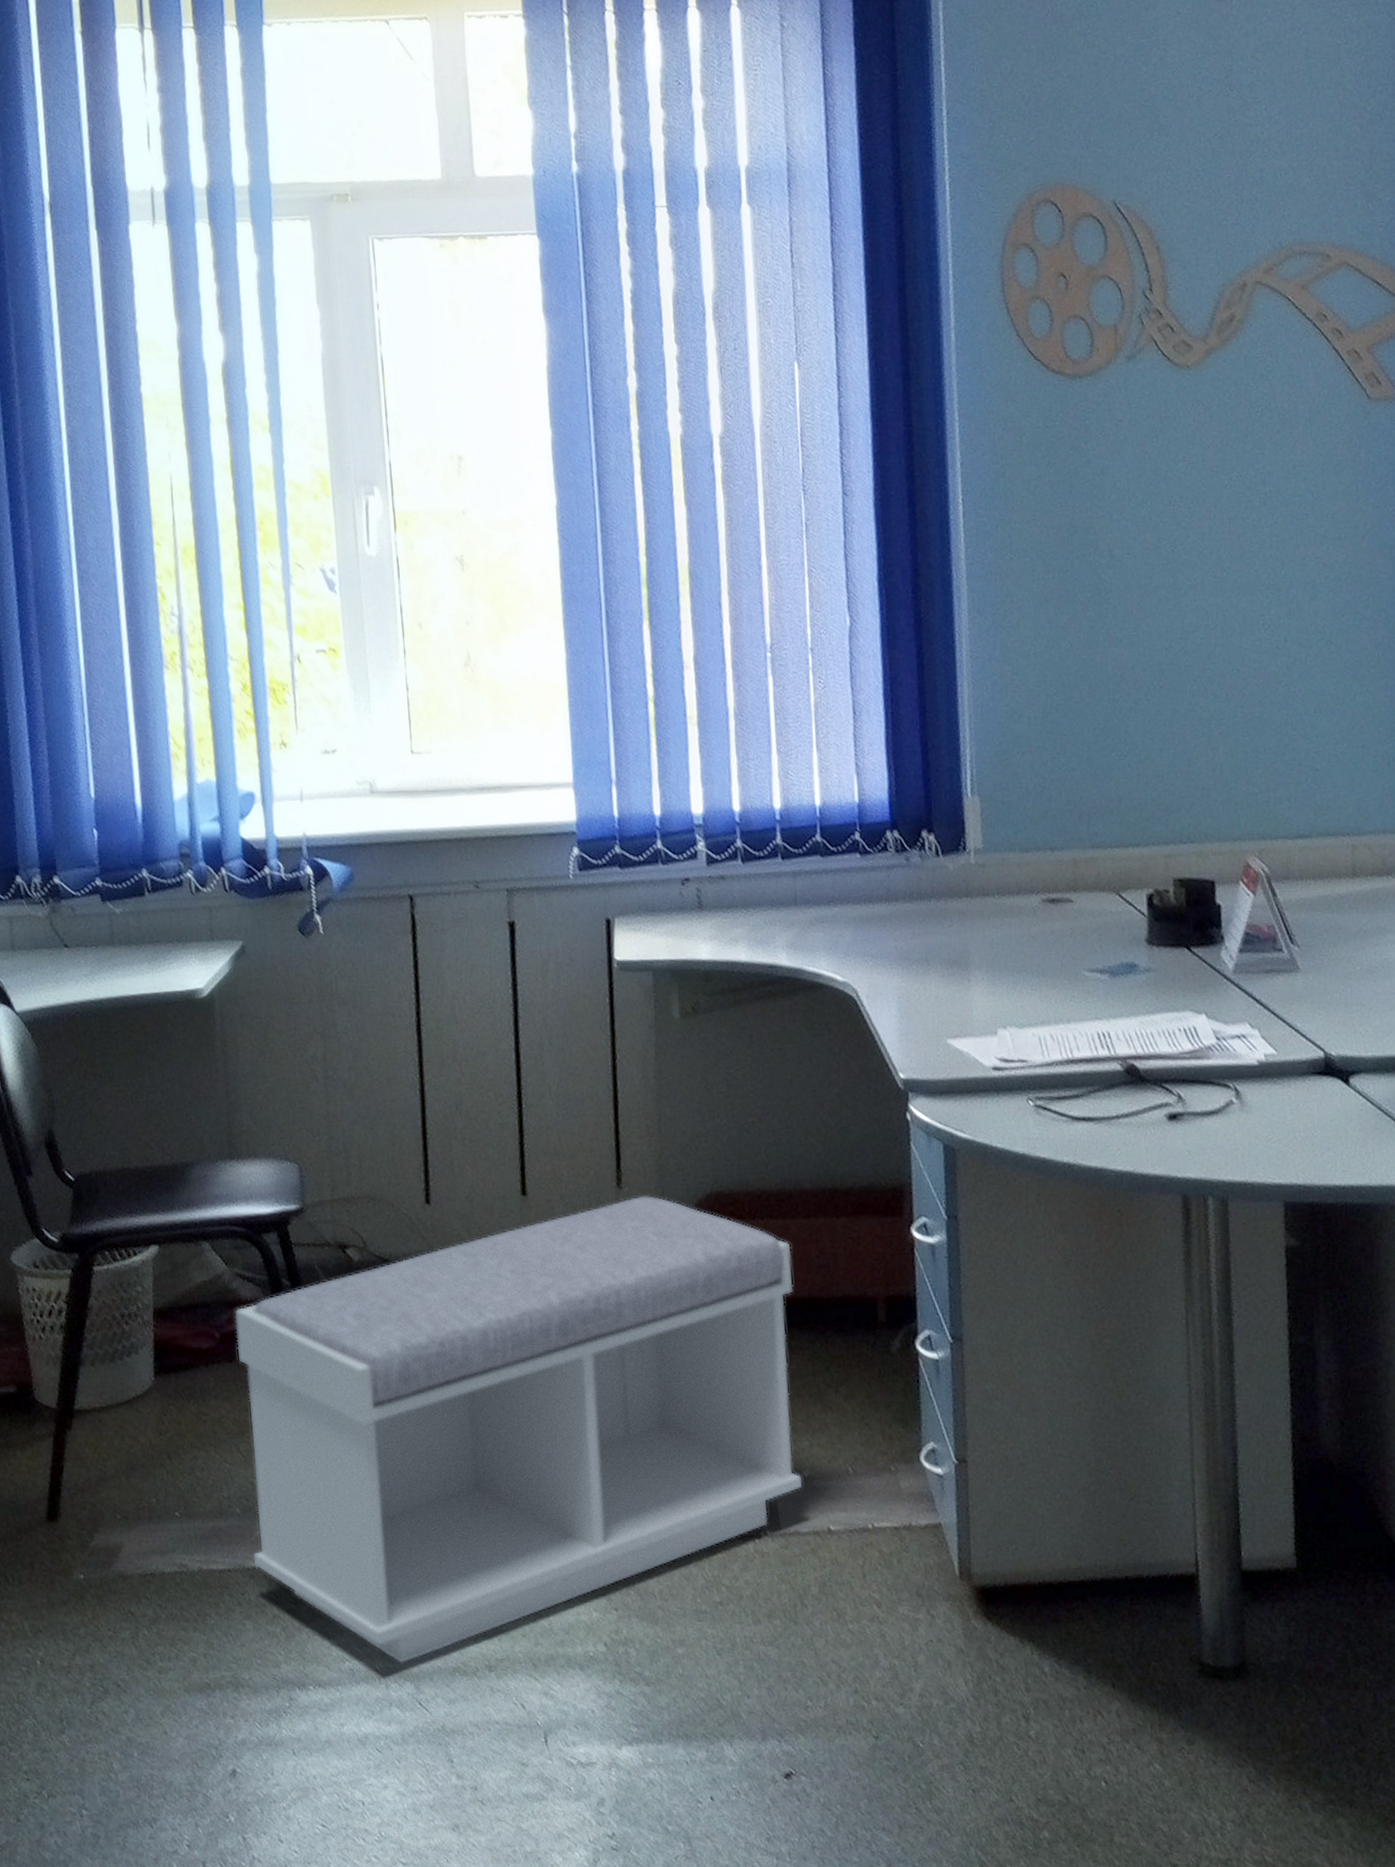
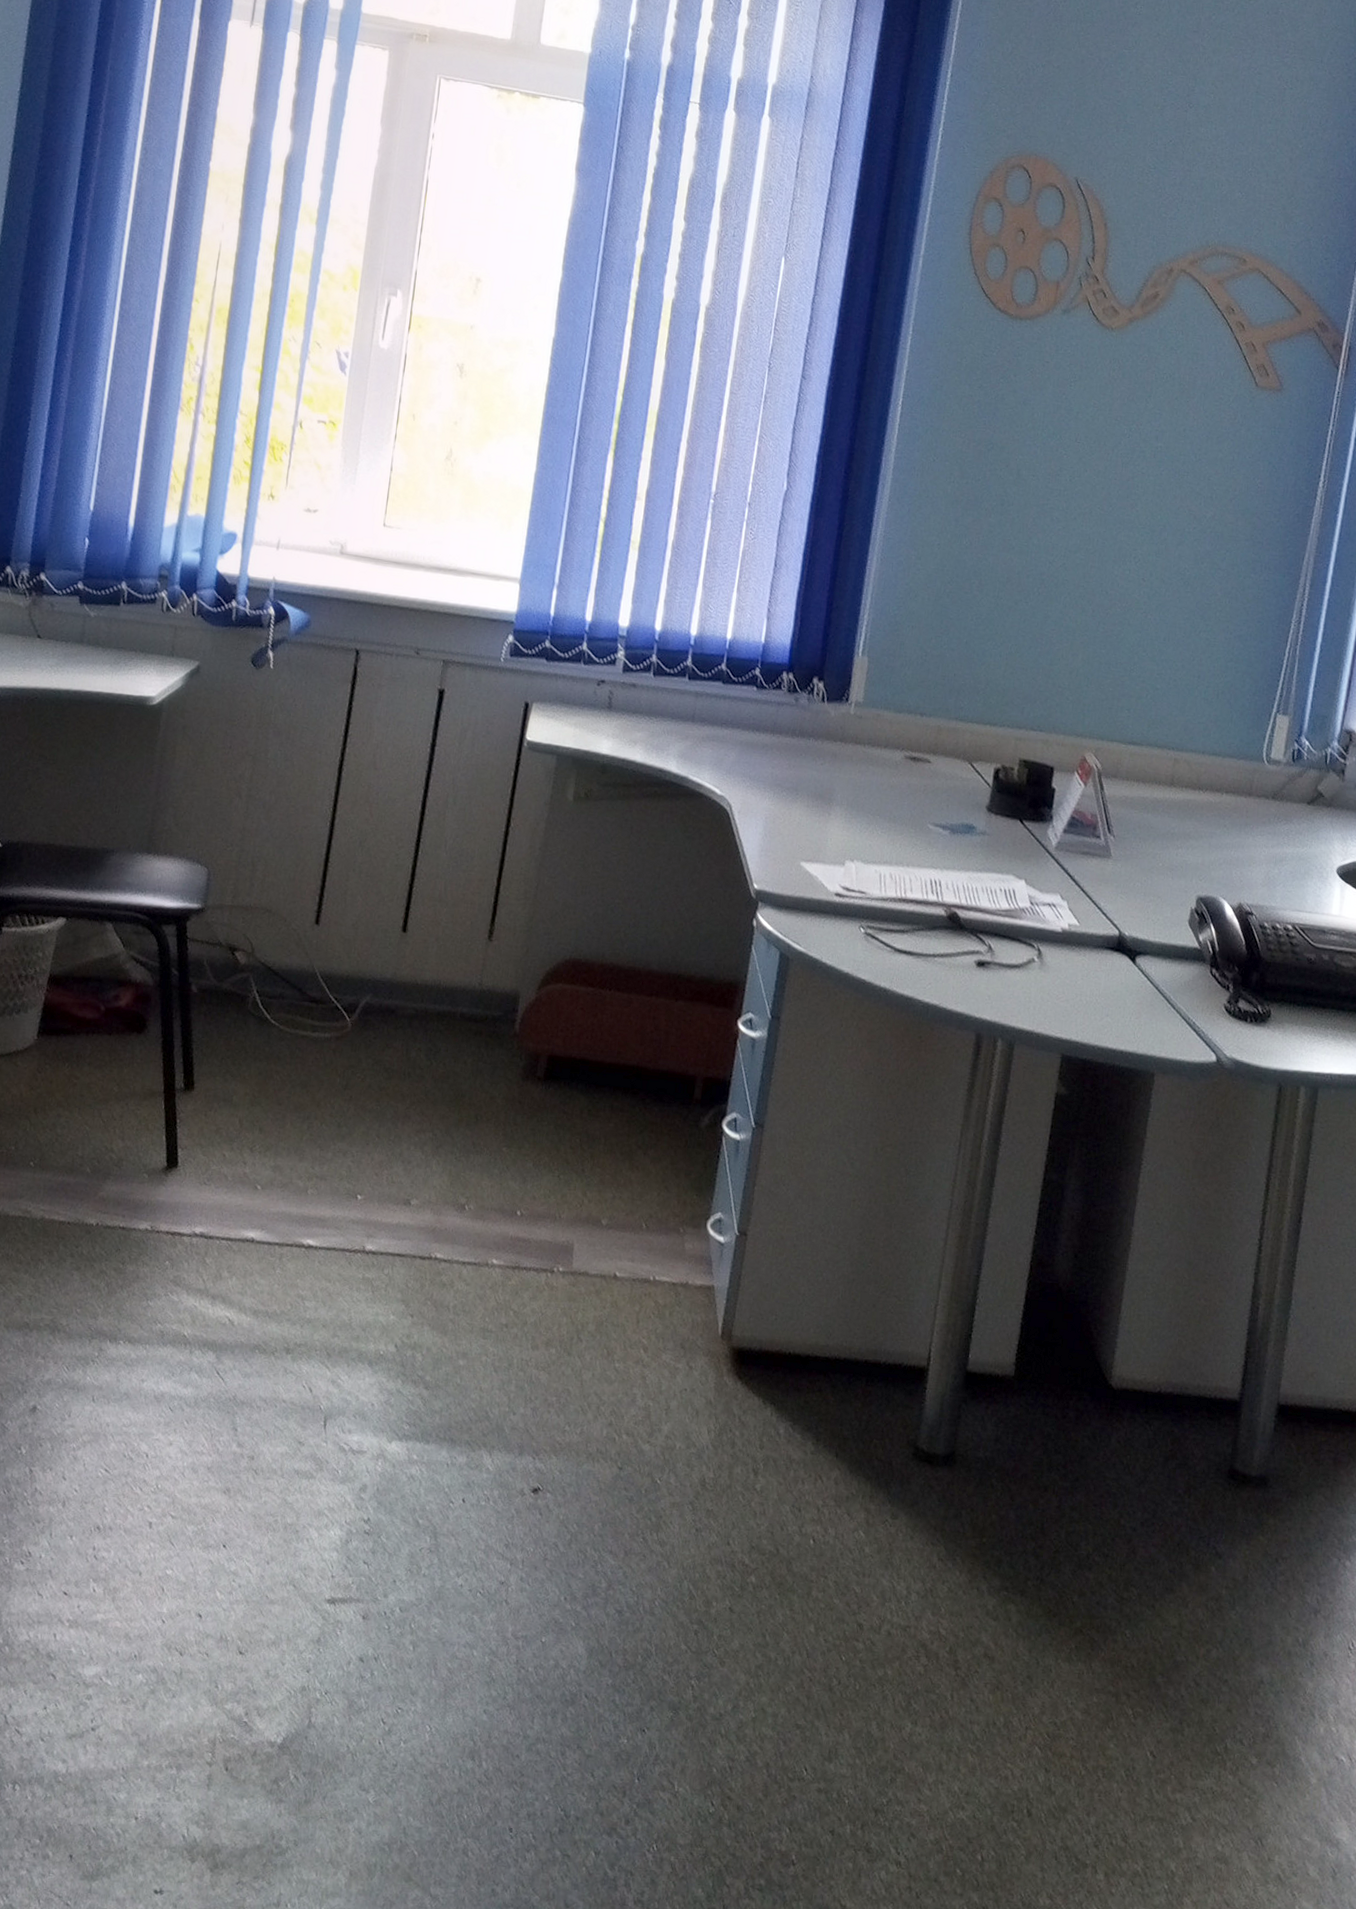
bench: present [235,1196,802,1664] -> none [92,950,630,1334]

